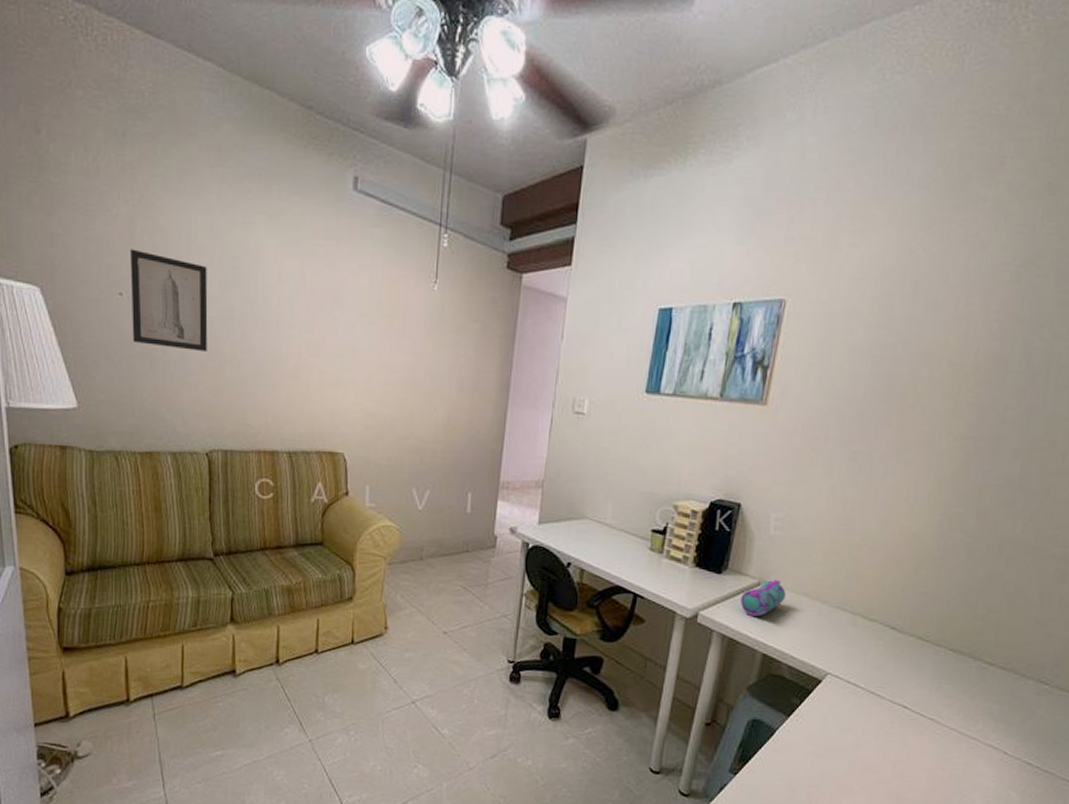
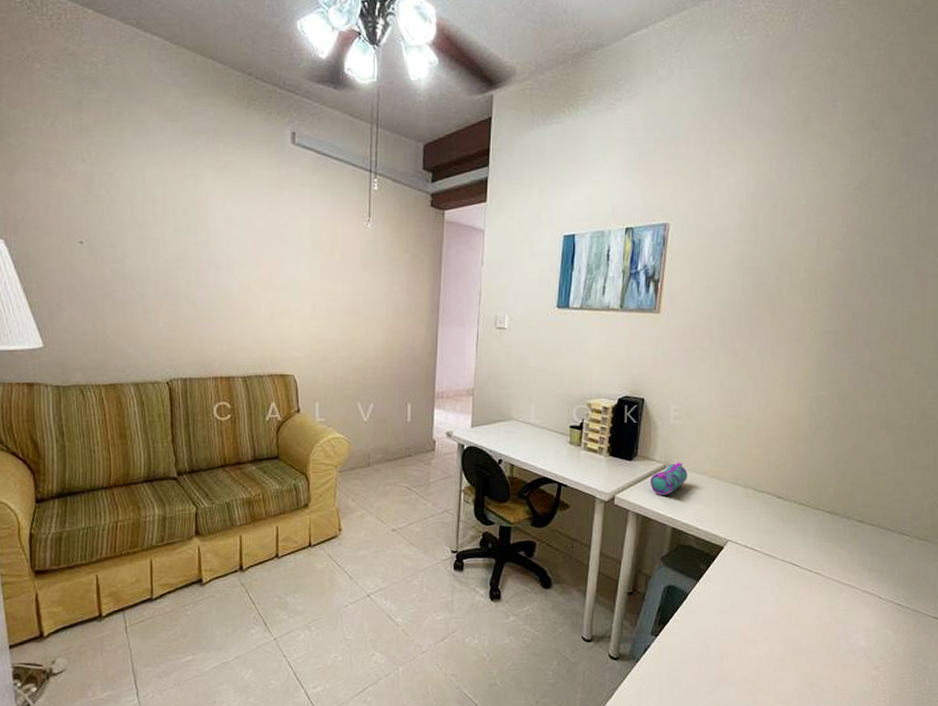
wall art: present [131,249,208,353] -> none [89,202,164,292]

